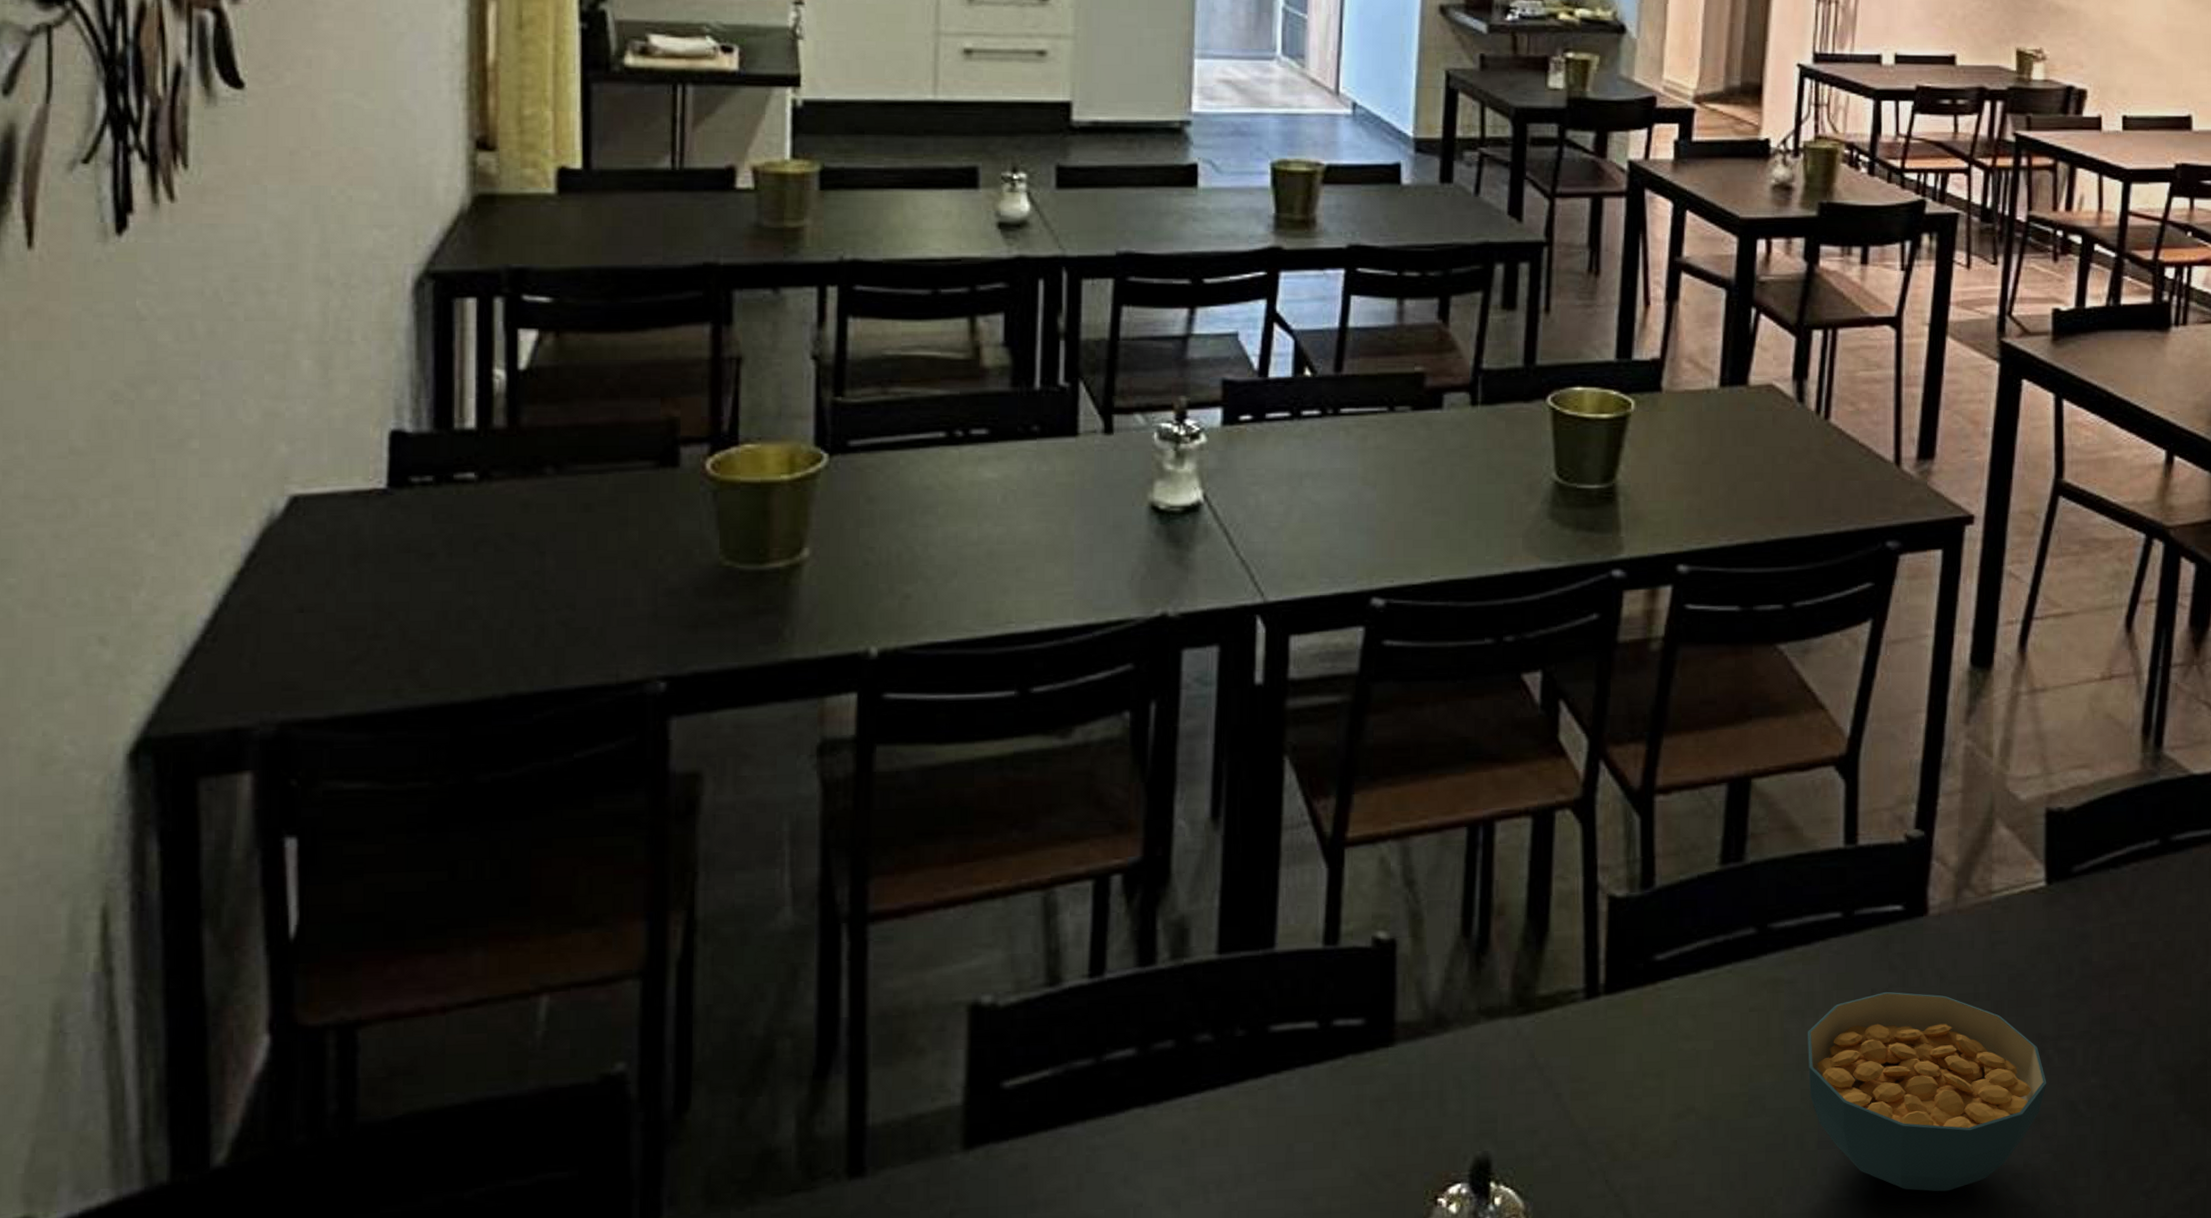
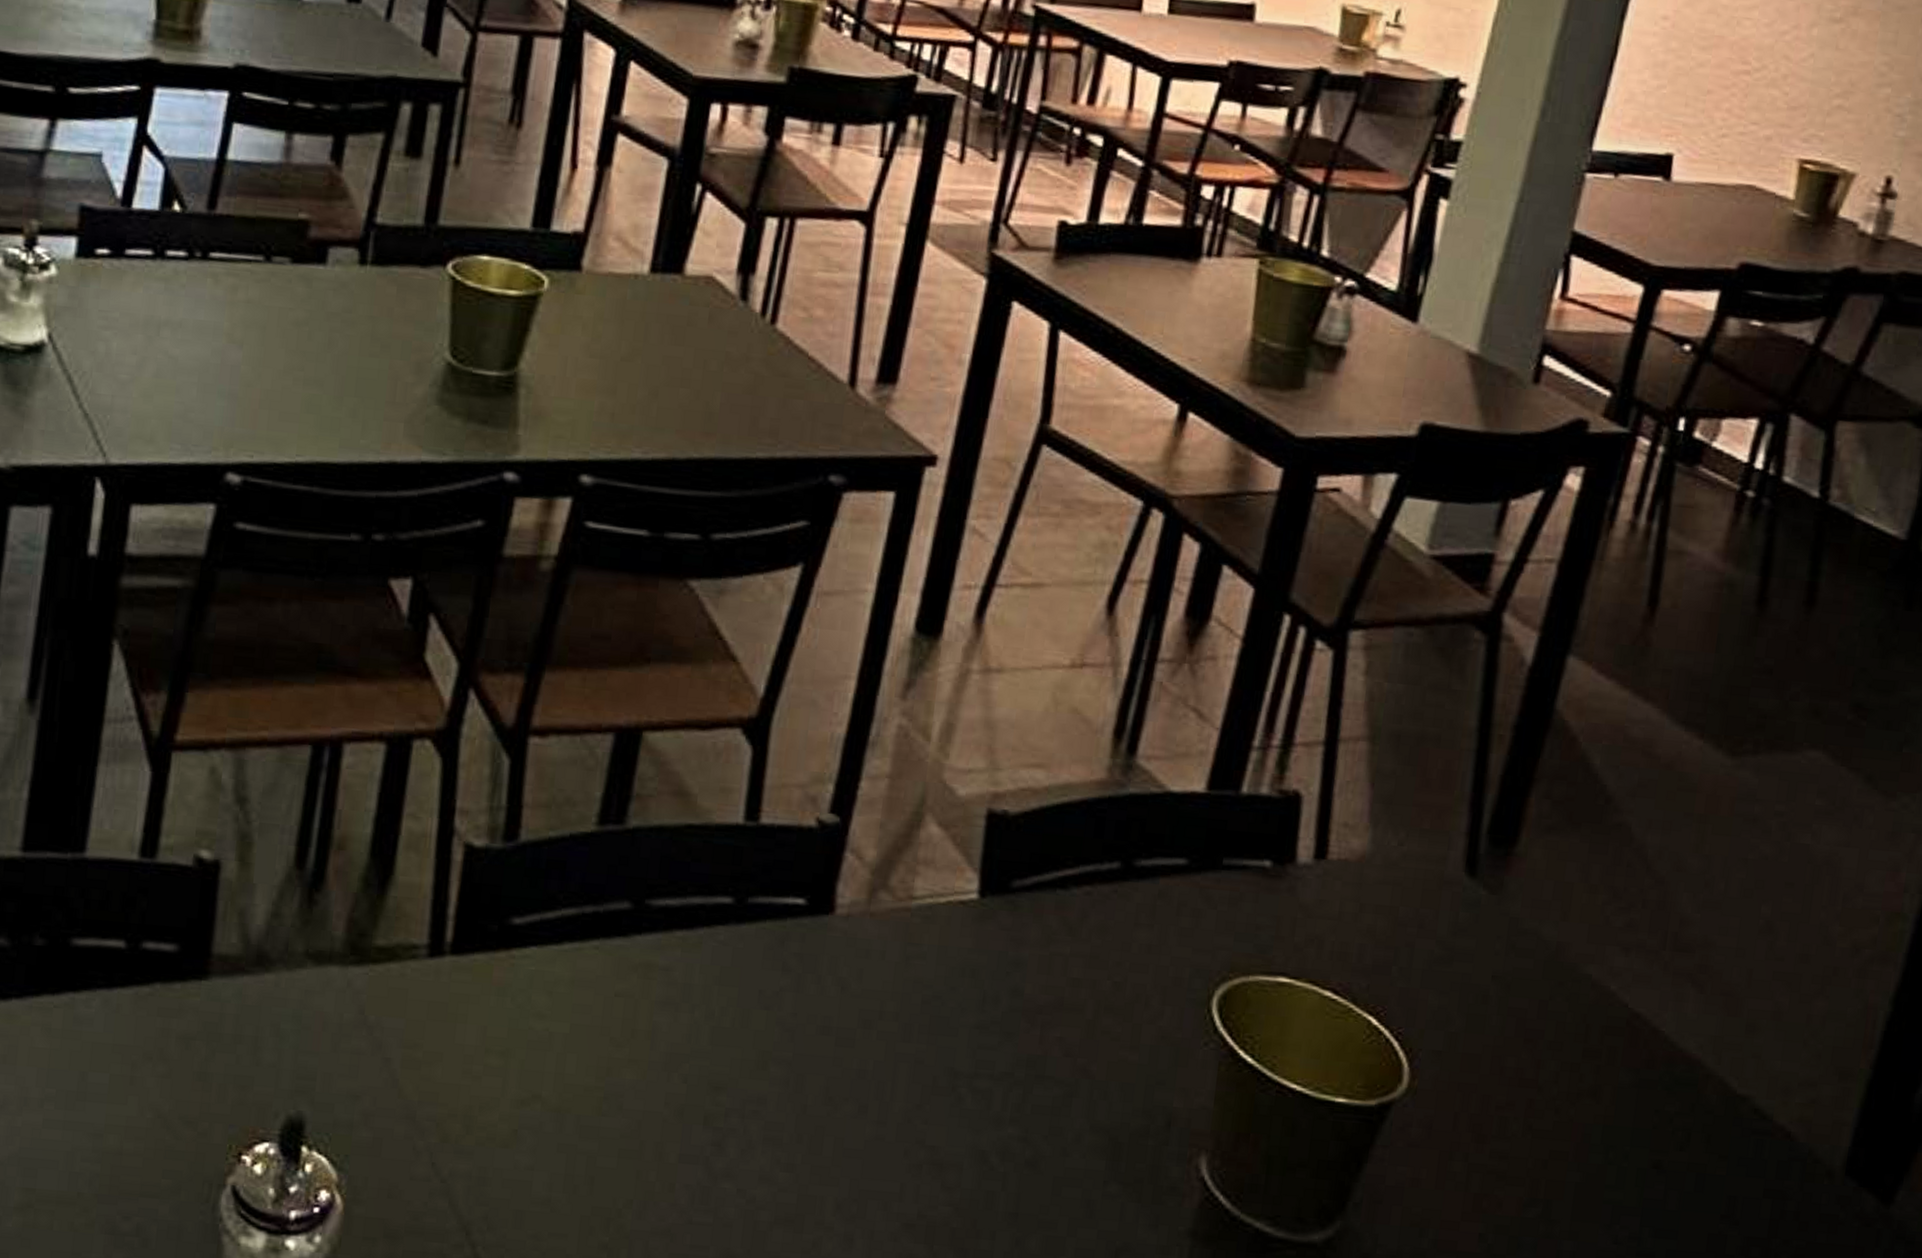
cereal bowl: present [1807,991,2047,1192] -> none [675,995,955,1232]

